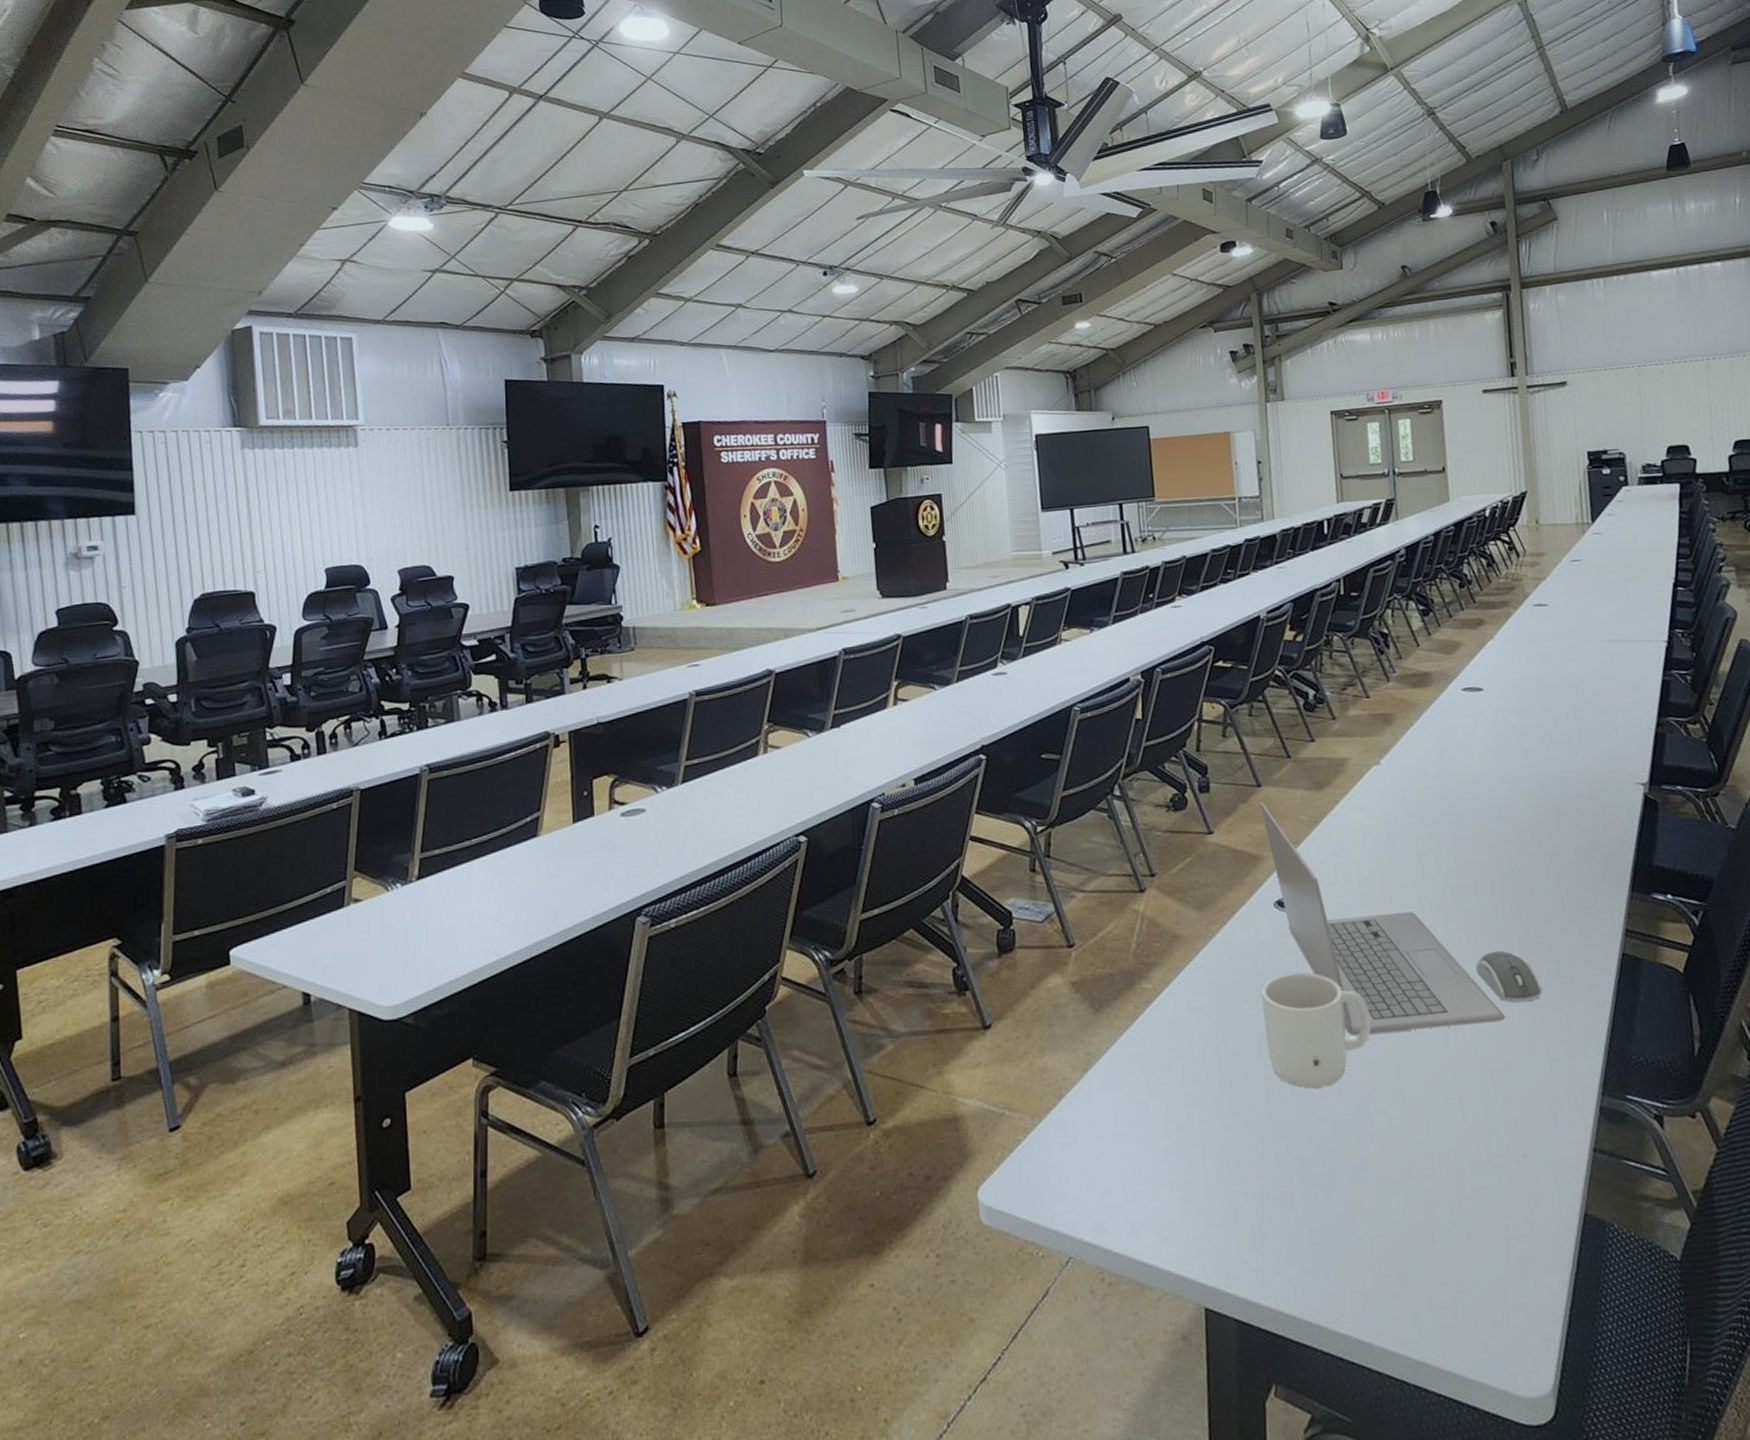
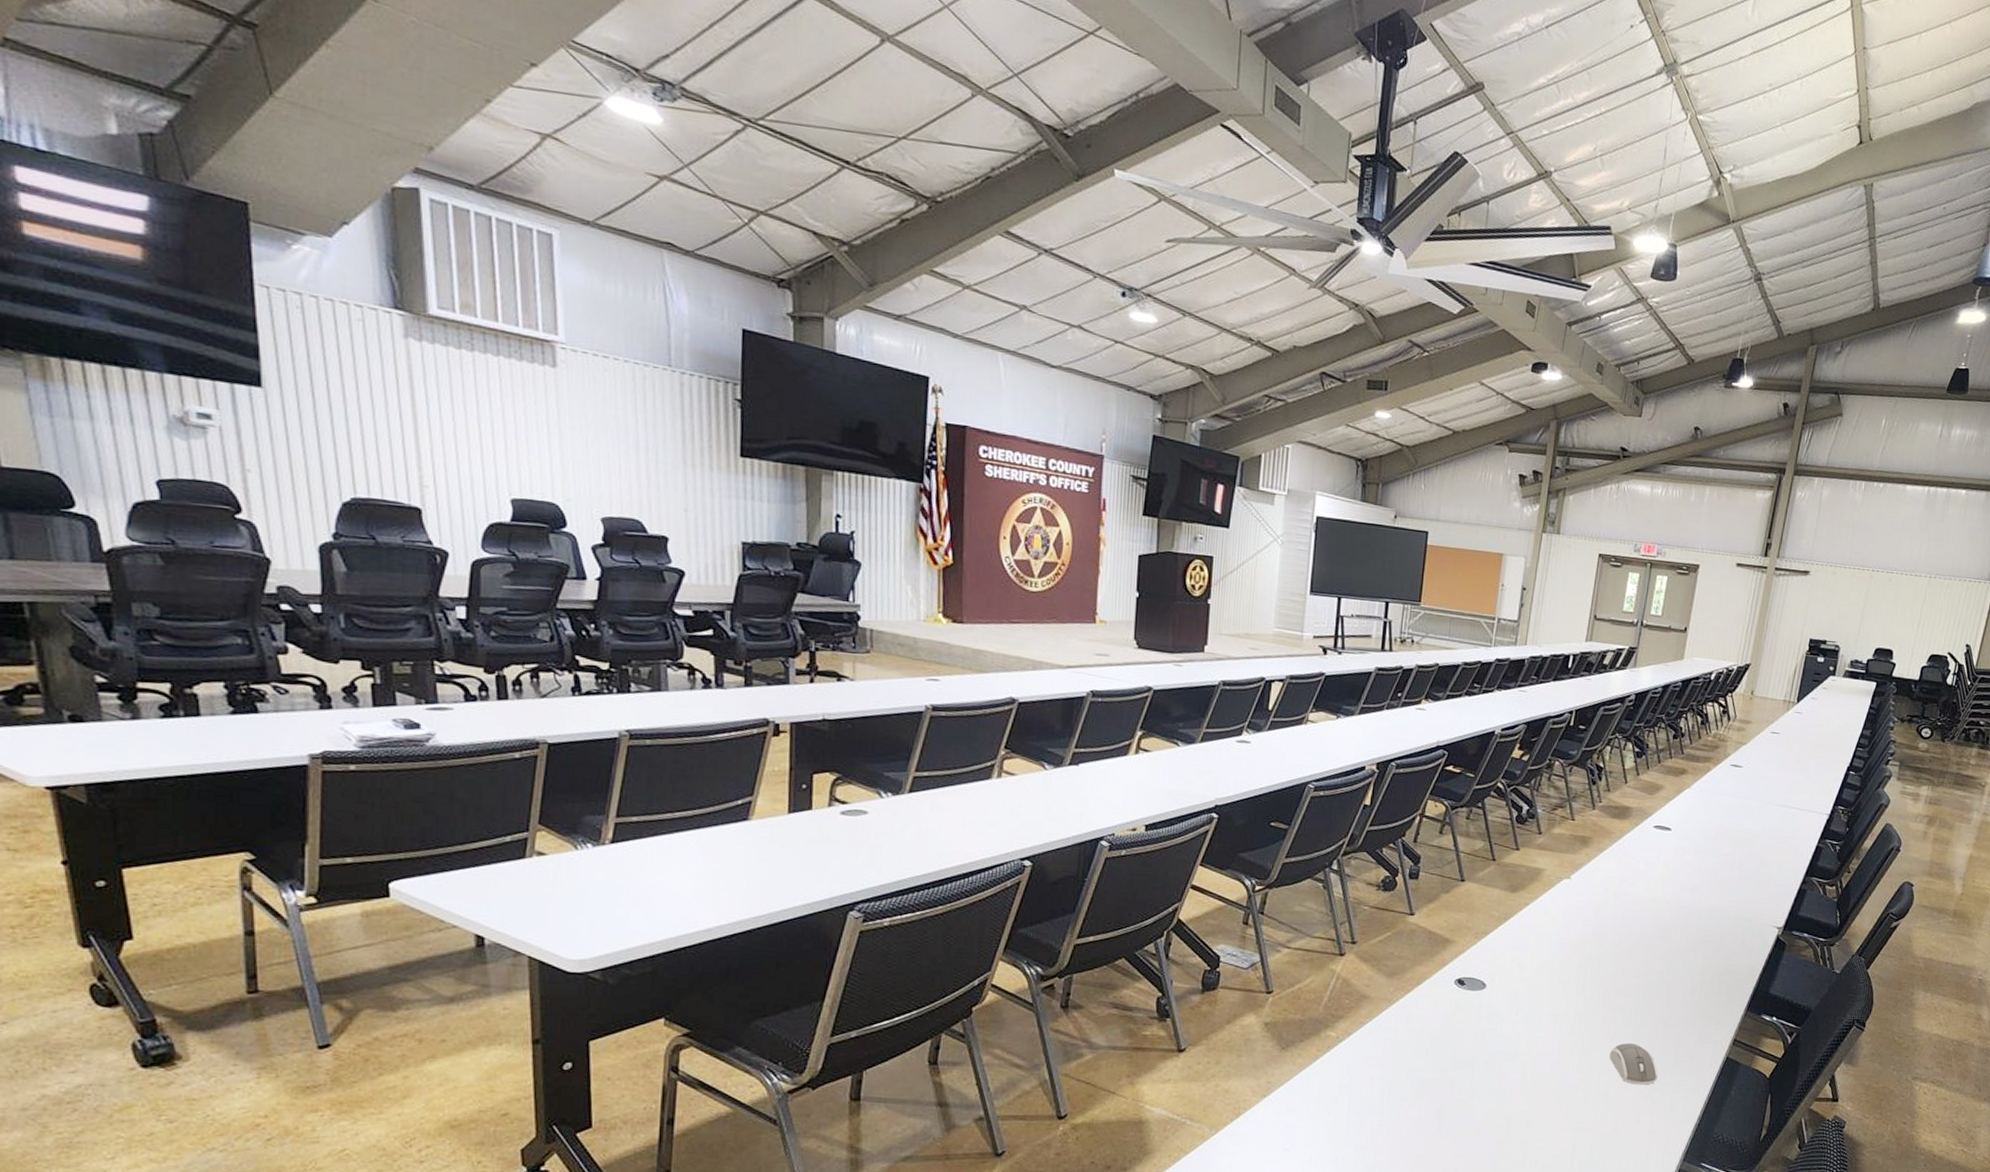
laptop: present [1260,801,1505,1035] -> none [1459,894,1623,1098]
mug: present [1260,971,1371,1089] -> none [1424,1038,1516,1131]

